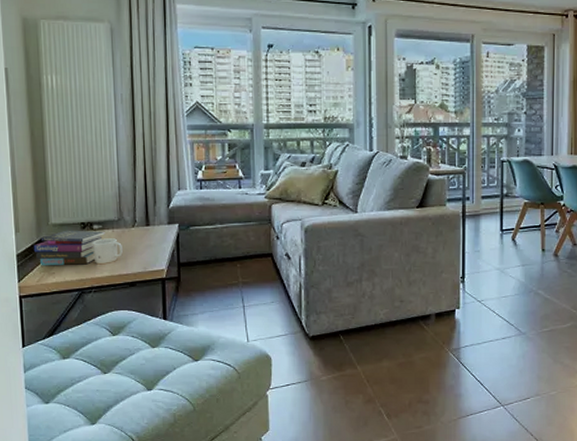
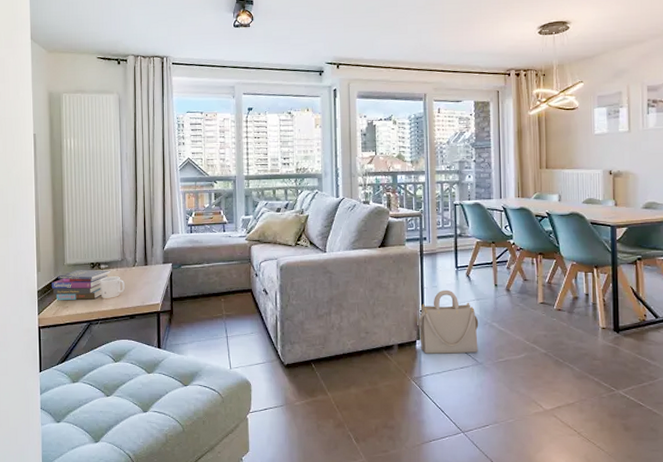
handbag: none [458,254,523,324] -> present [418,289,479,354]

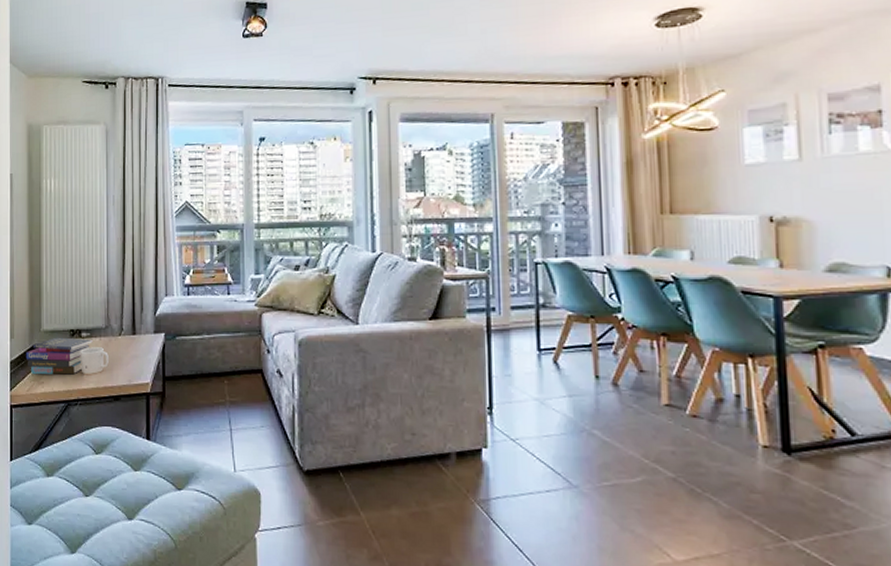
handbag: present [418,289,479,354] -> none [485,380,572,471]

